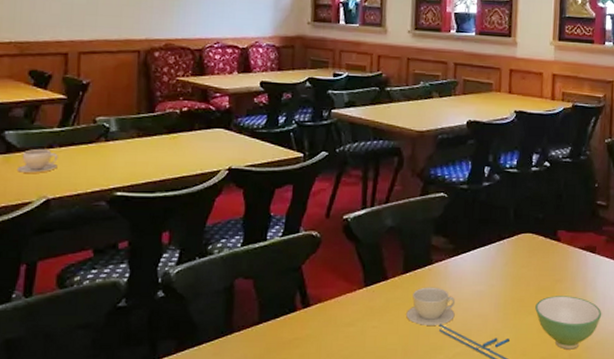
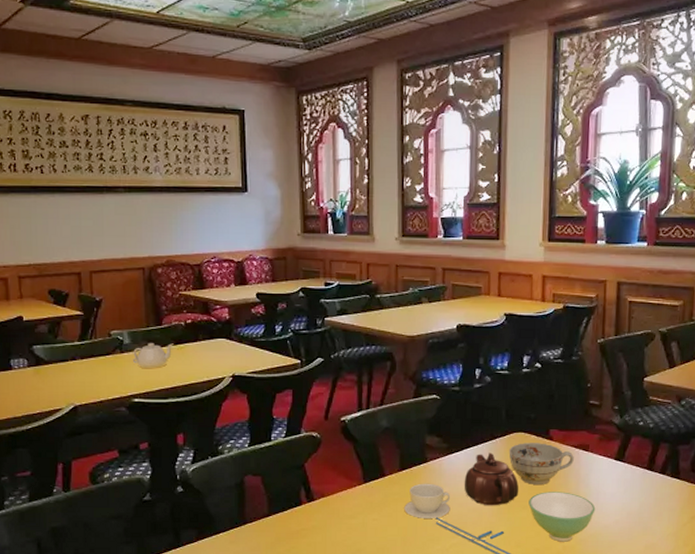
teacup: present [16,148,58,174] -> none [46,360,81,384]
teapot: none [118,131,166,160] -> present [132,343,173,369]
teapot: none [469,254,525,310] -> present [464,452,518,505]
teacup: none [516,244,581,288] -> present [509,443,574,484]

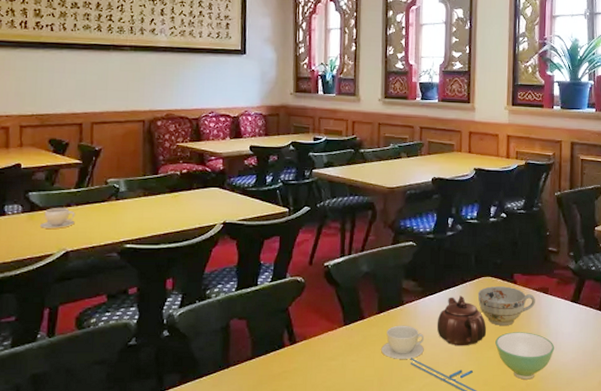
teacup: none [46,360,81,384] -> present [39,207,75,230]
teapot: present [132,343,173,369] -> none [127,191,168,216]

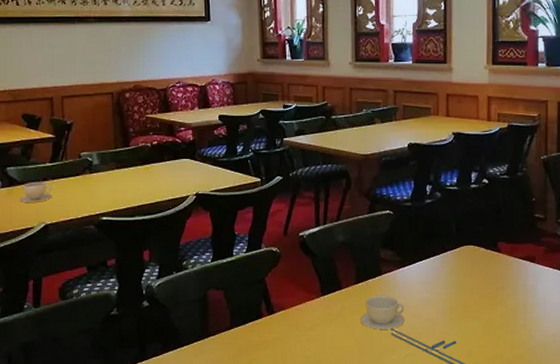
teapot: present [437,296,486,345] -> none [417,265,469,316]
teacup: present [477,286,535,325] -> none [459,255,521,295]
bowl: present [495,332,555,380] -> none [479,302,543,351]

